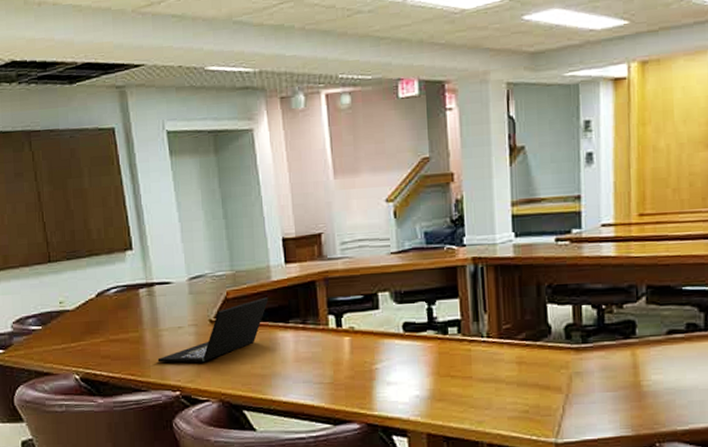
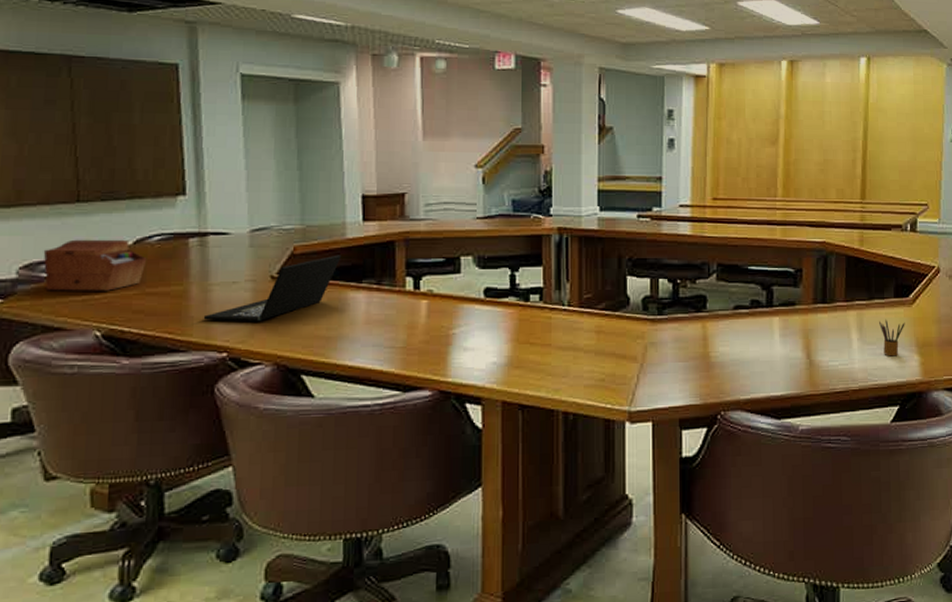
sewing box: none [28,293,108,342] -> present [43,239,147,291]

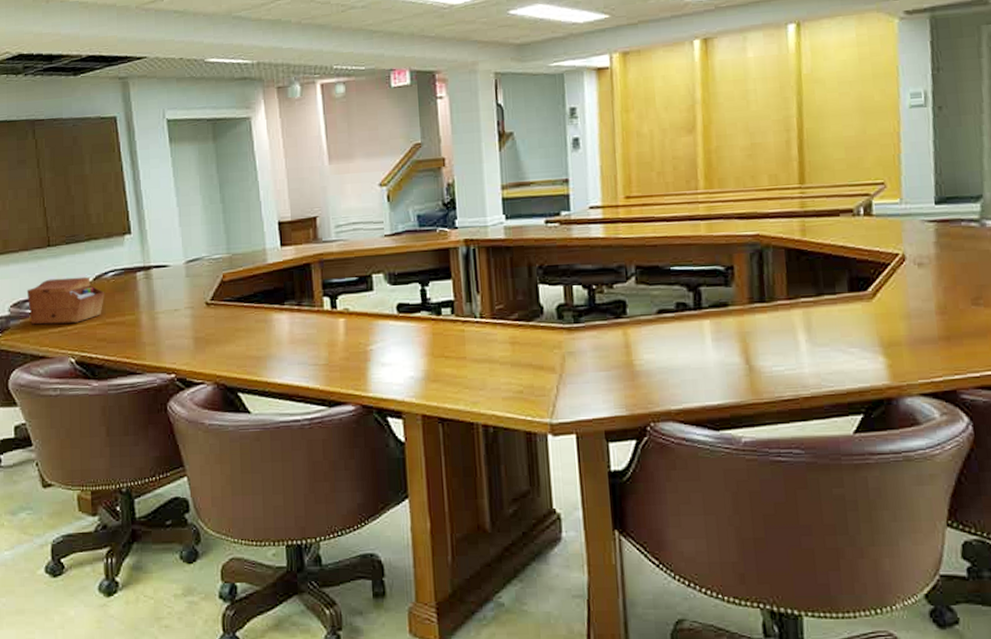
laptop: present [203,255,342,321] -> none [153,279,265,345]
pencil box: present [879,319,905,357] -> none [831,317,865,359]

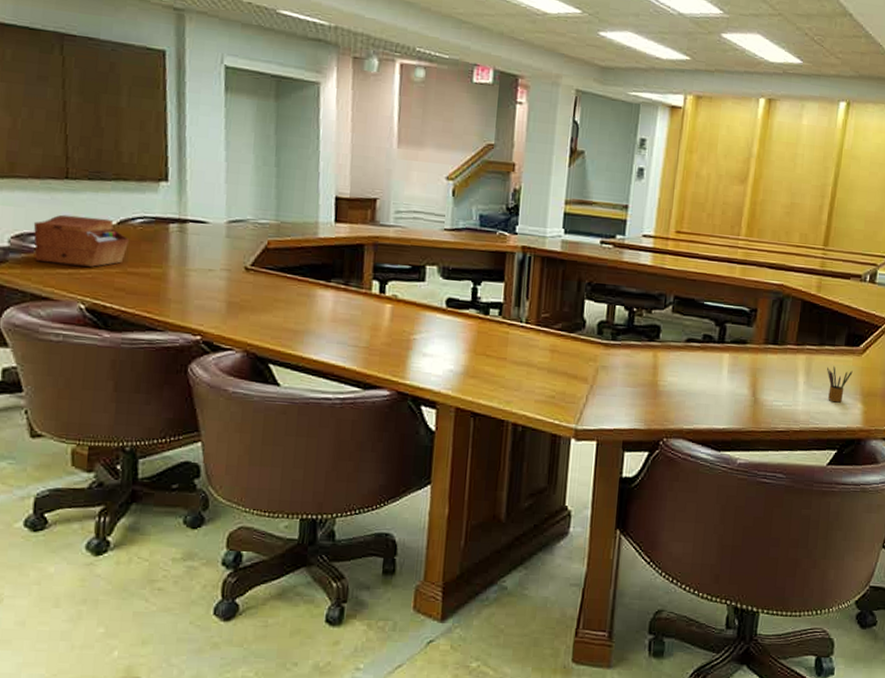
pencil box: none [831,317,865,359] -> present [827,365,853,403]

